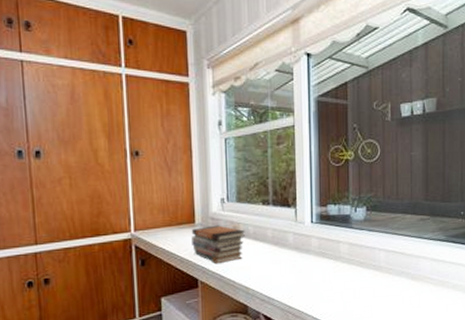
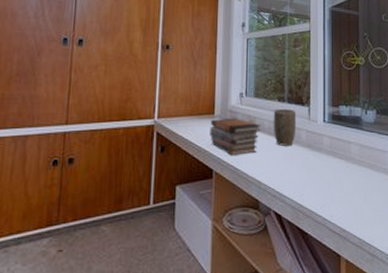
plant pot: none [257,211,283,251] -> present [273,108,297,146]

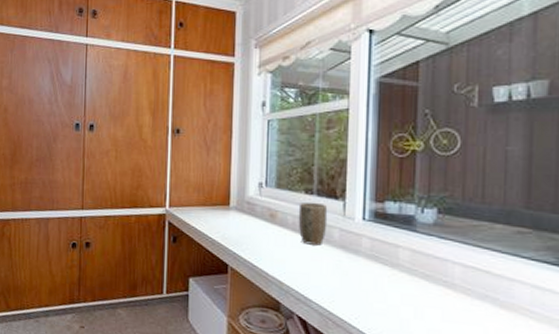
book stack: present [210,118,260,155] -> none [225,210,283,251]

